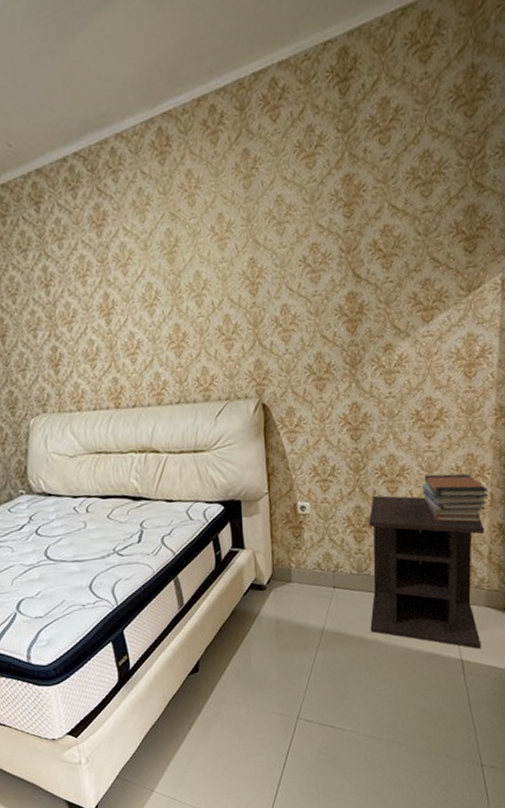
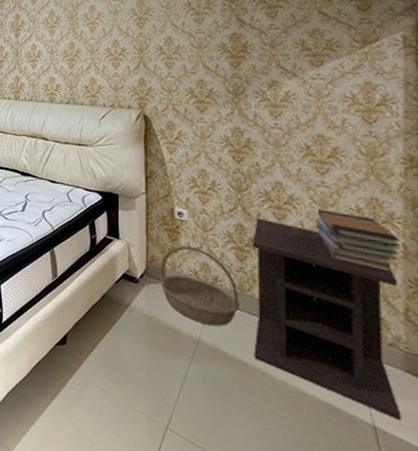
basket: none [285,539,358,613] -> present [160,245,239,327]

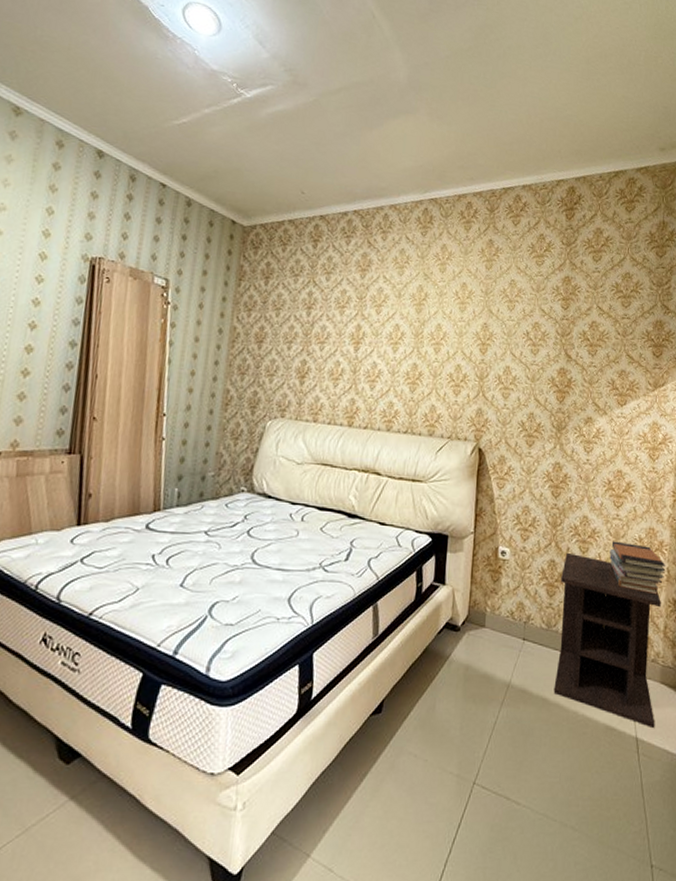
basket: present [160,245,239,327] -> none [479,586,546,667]

